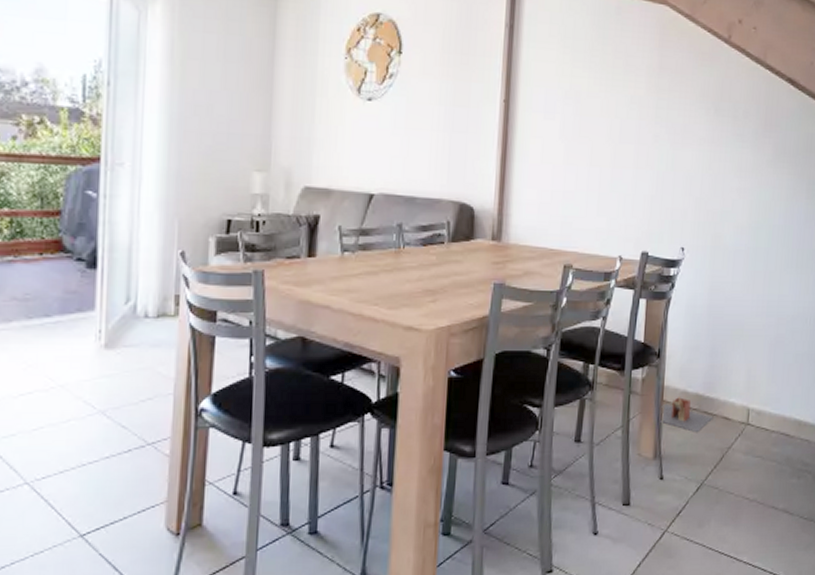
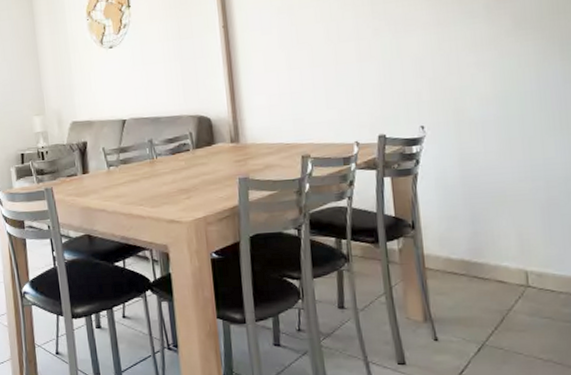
architectural model: present [660,397,714,433] -> none [424,264,486,297]

